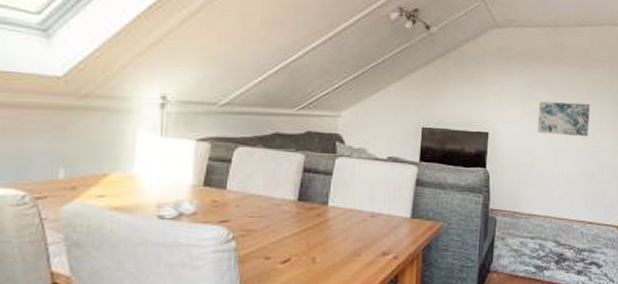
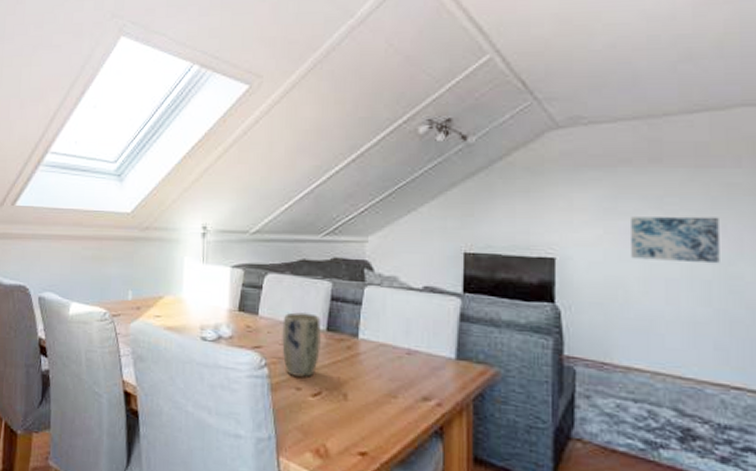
plant pot: none [251,183,293,246] -> present [282,311,322,377]

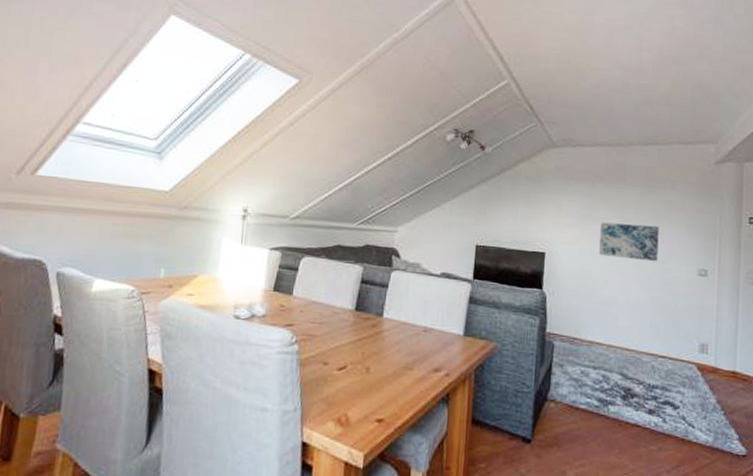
plant pot: present [282,311,322,377] -> none [313,292,351,353]

